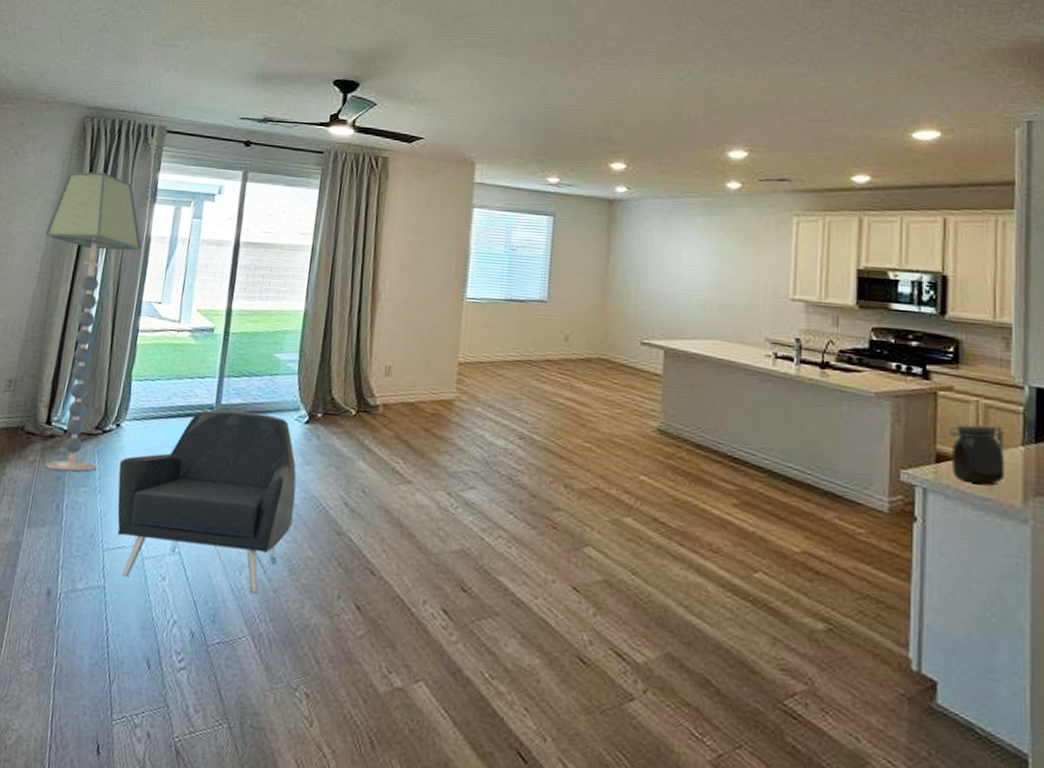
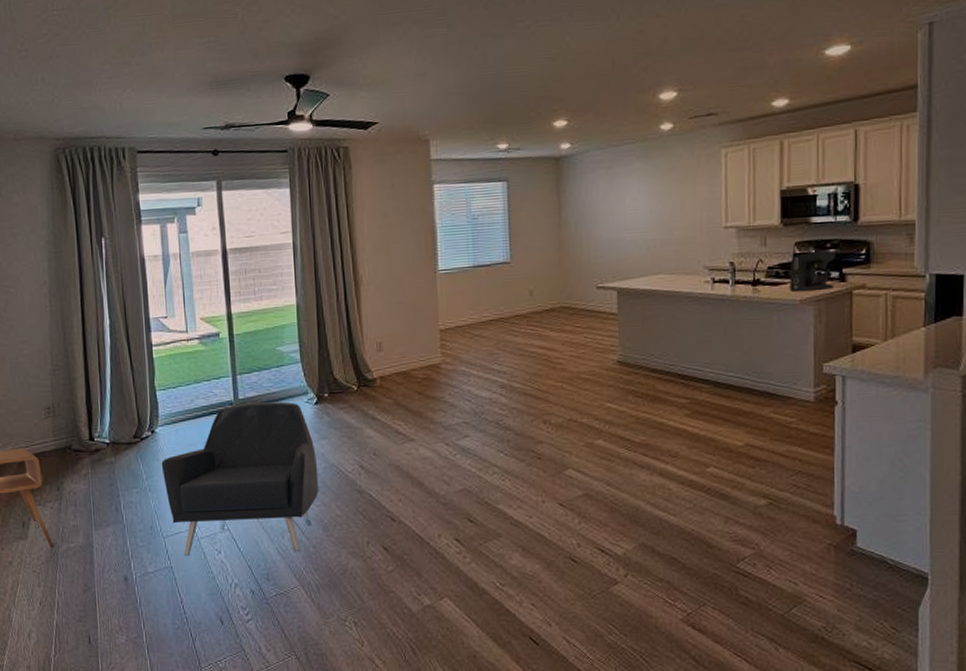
floor lamp: present [45,171,142,472] -> none [46,202,142,479]
coffee maker: none [864,340,919,387] -> present [790,250,836,293]
jar: present [950,424,1005,485] -> none [863,312,910,367]

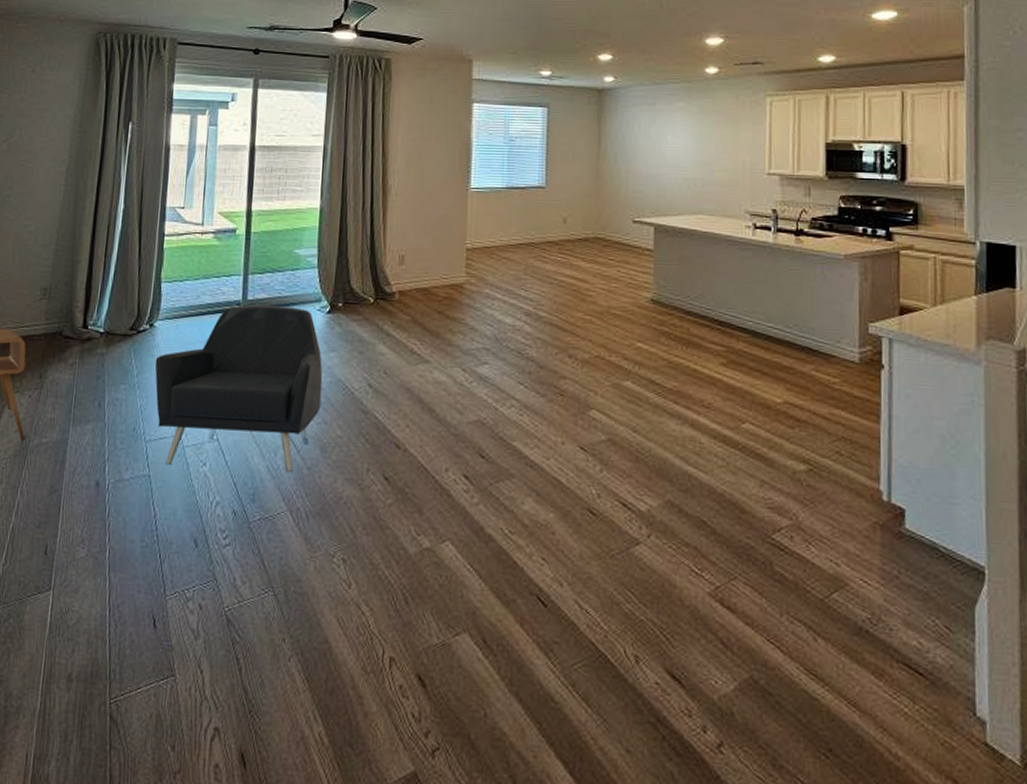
coffee maker: present [790,250,836,293] -> none [834,206,883,248]

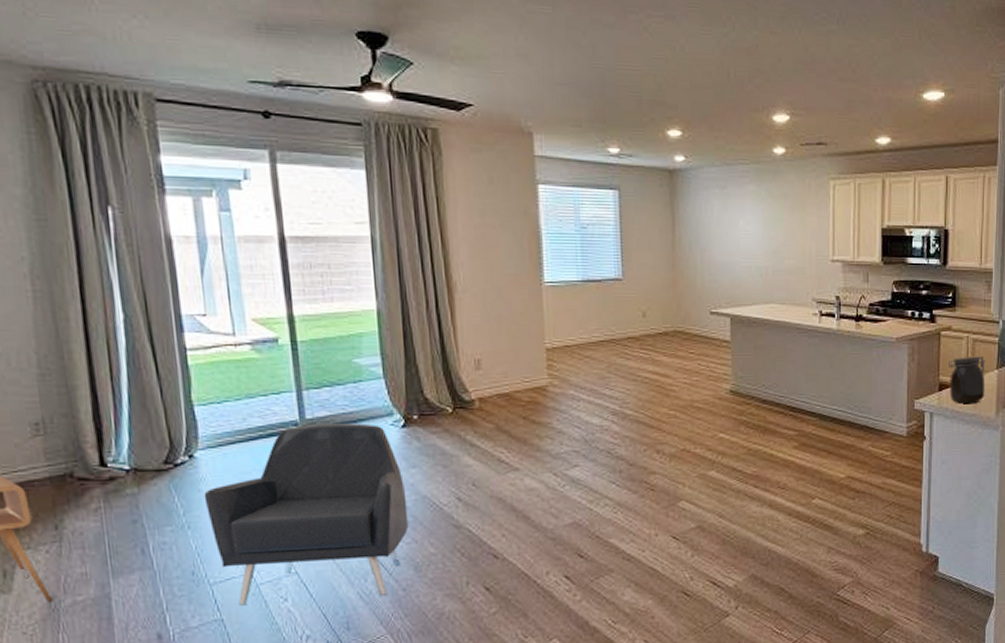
jar: none [911,278,961,333] -> present [949,355,986,405]

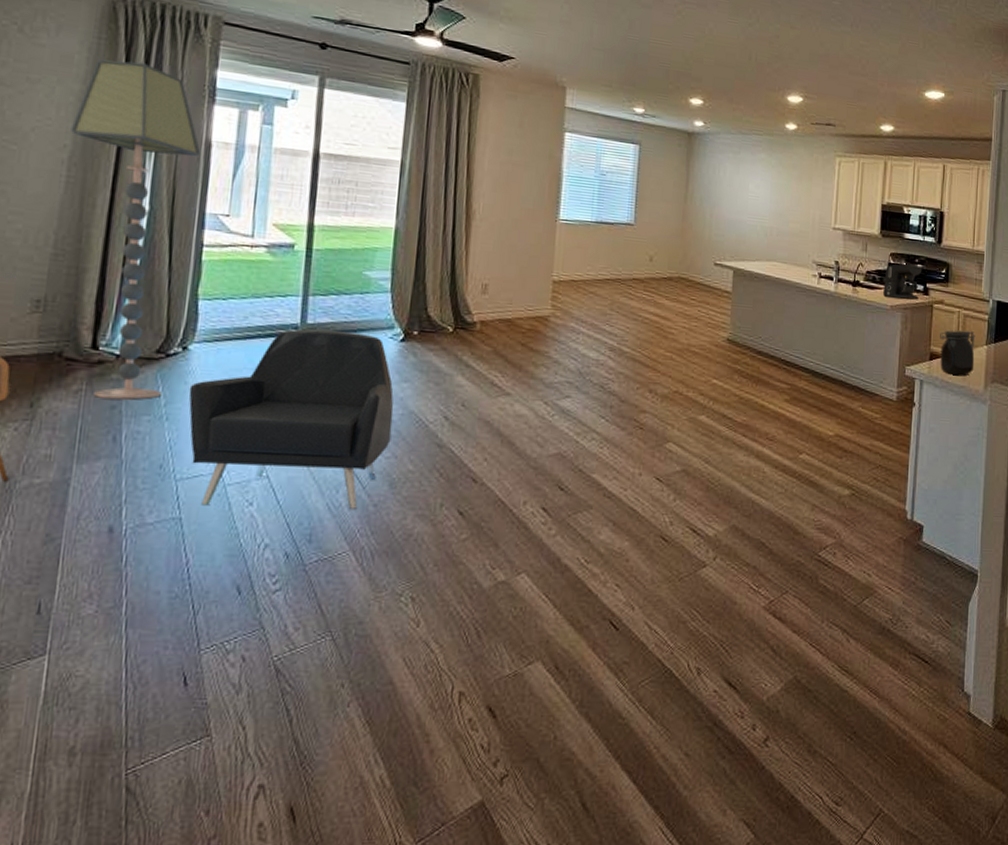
floor lamp: none [24,156,178,515] -> present [71,59,201,400]
coffee maker: none [888,291,928,330] -> present [883,263,922,301]

